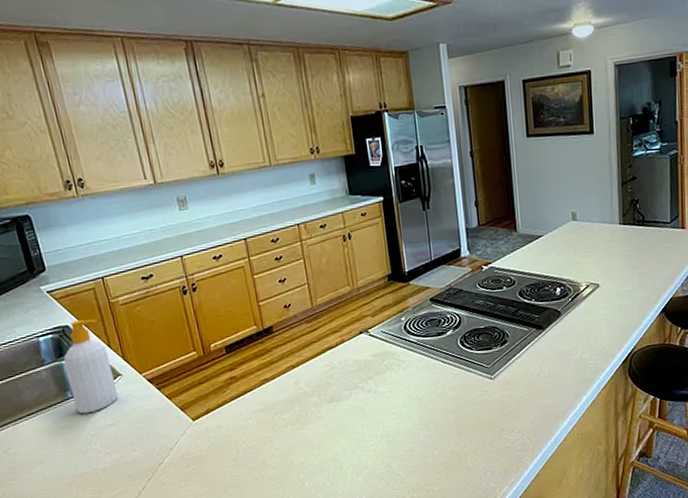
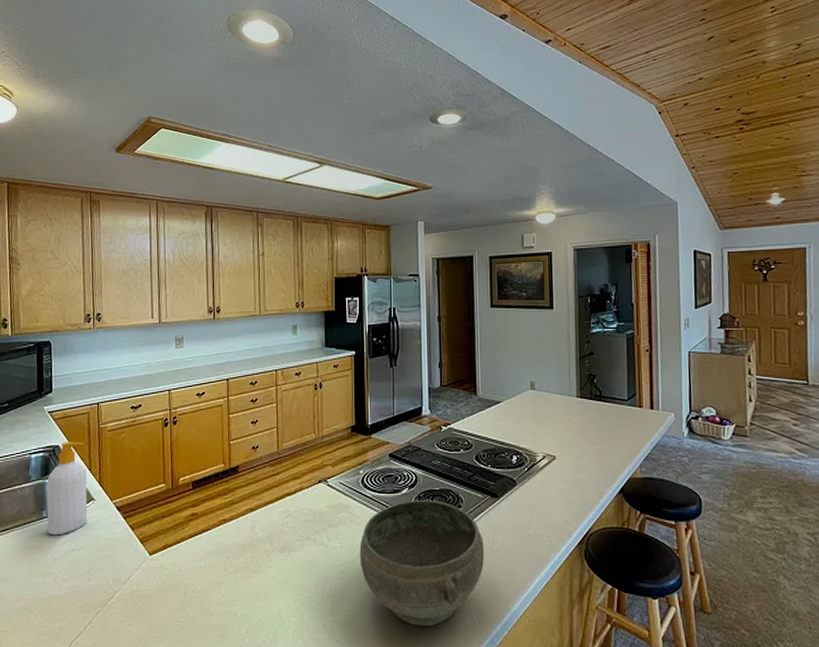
bowl: none [408,338,533,452] -> present [359,500,484,626]

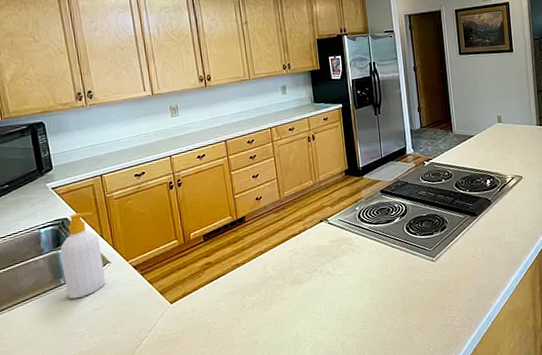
bowl: present [359,500,484,626] -> none [361,224,469,329]

